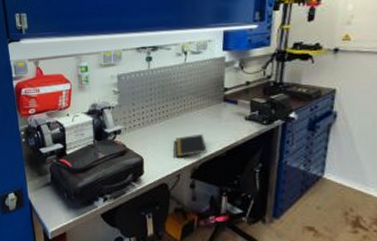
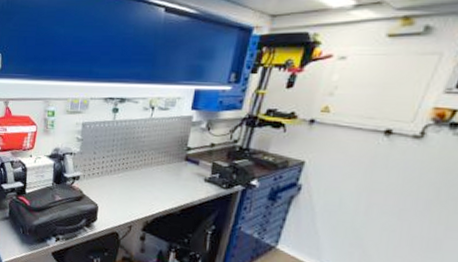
notepad: present [176,133,207,157] -> none [130,189,162,210]

